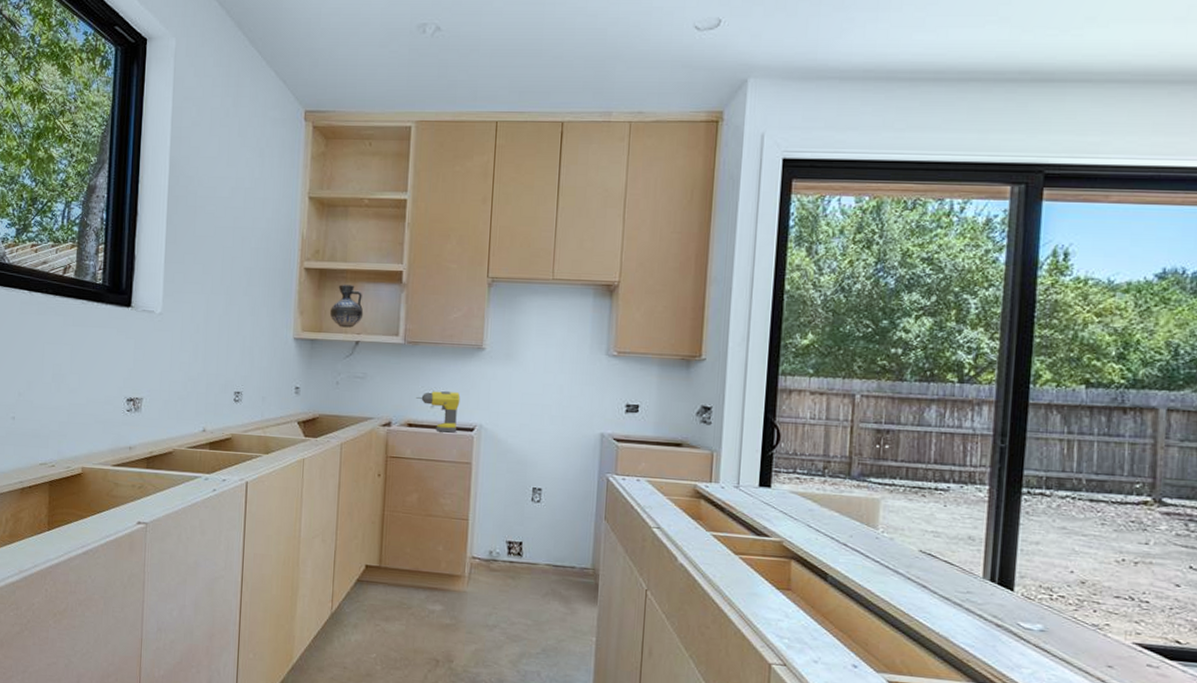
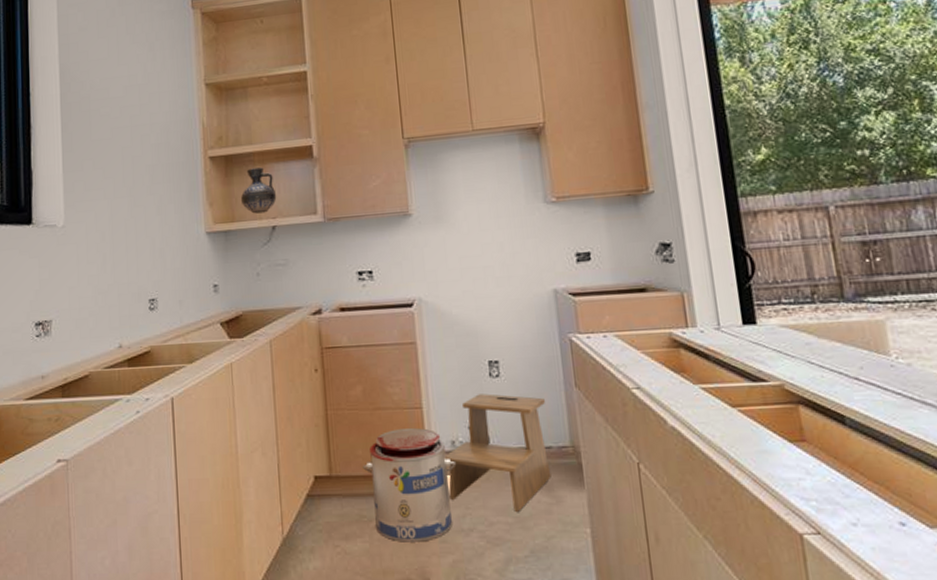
paint can: none [409,535,491,631] -> present [363,427,457,542]
power drill: present [416,391,461,433] -> none [345,266,395,313]
step stool: none [480,514,576,617] -> present [444,394,551,512]

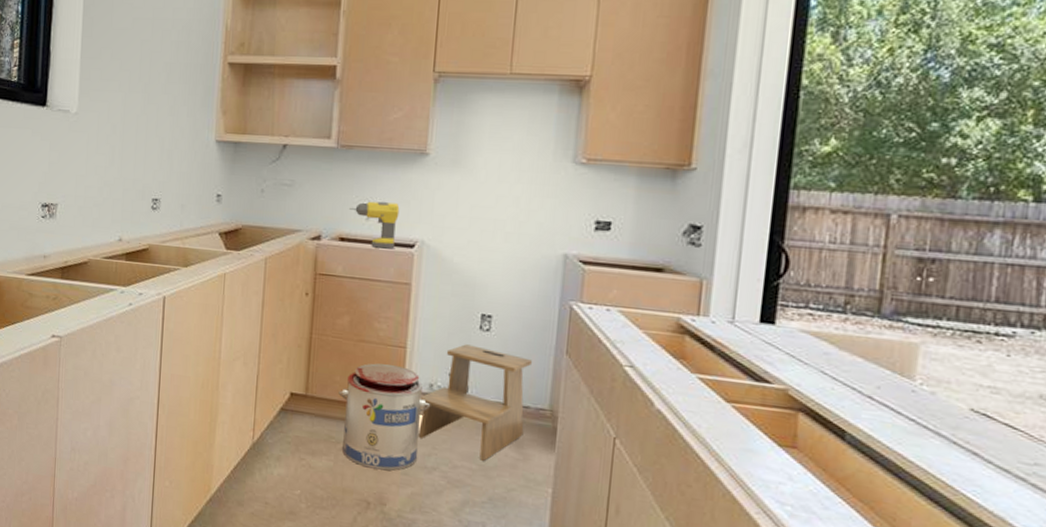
ceramic jug: present [240,167,277,214] -> none [254,81,292,130]
power drill: none [345,266,395,313] -> present [349,201,400,249]

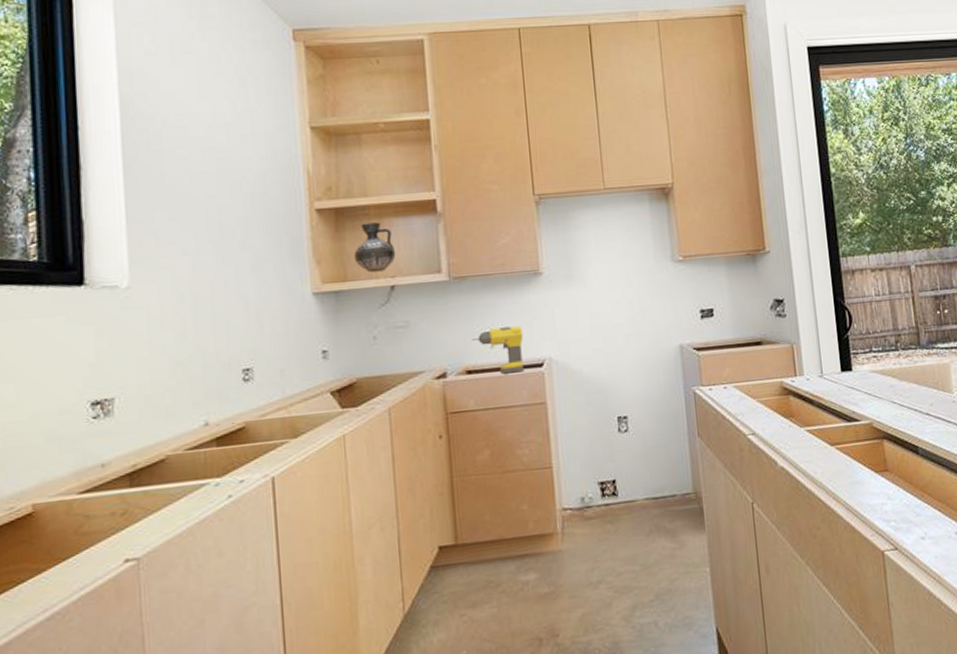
ceramic jug: none [254,81,292,130] -> present [353,222,396,273]
paint can: present [338,363,431,471] -> none [490,487,586,603]
step stool: present [418,344,532,461] -> none [574,448,675,560]

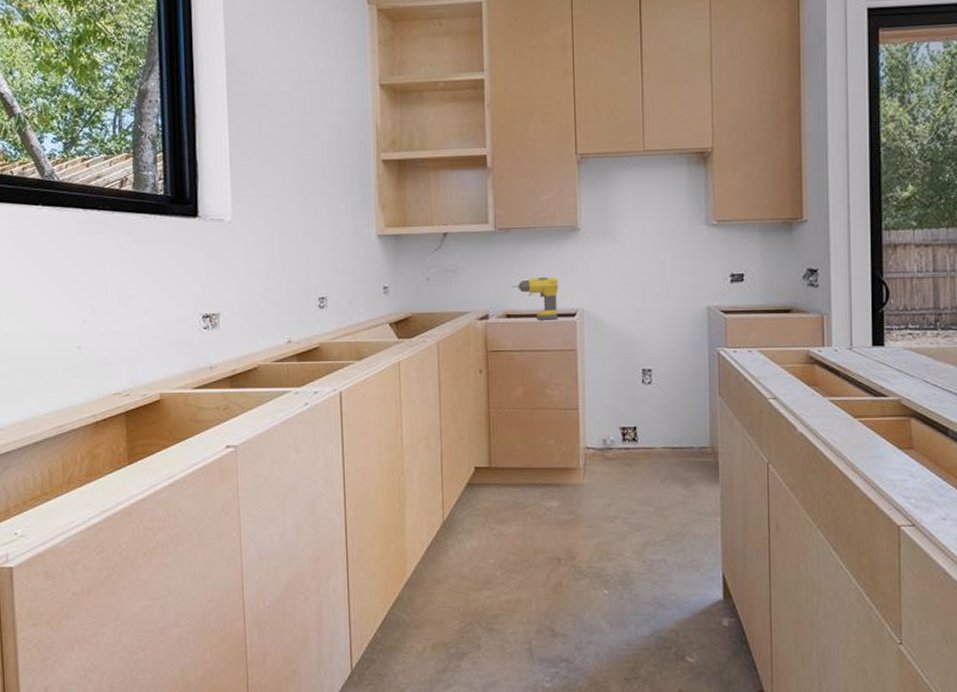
ceramic jug: present [353,222,396,273] -> none [412,174,449,220]

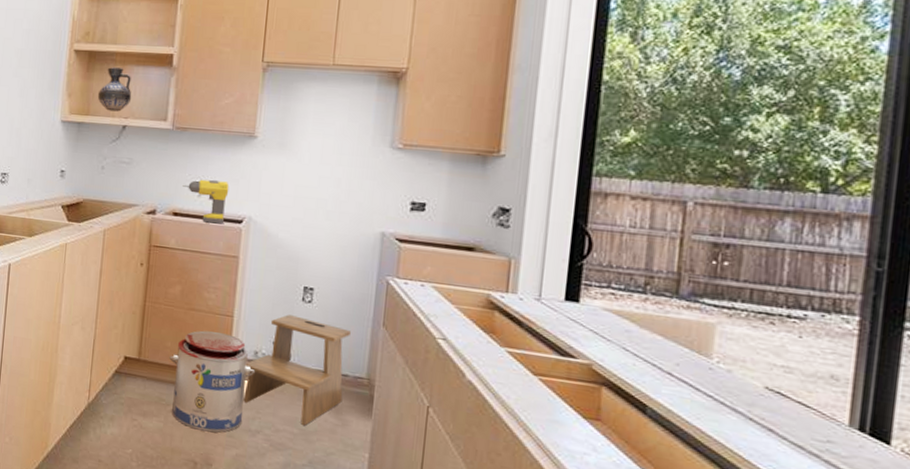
ceramic jug: none [412,174,449,220] -> present [97,67,132,112]
paint can: none [520,426,607,526] -> present [169,330,256,433]
step stool: none [596,398,691,502] -> present [243,314,351,426]

